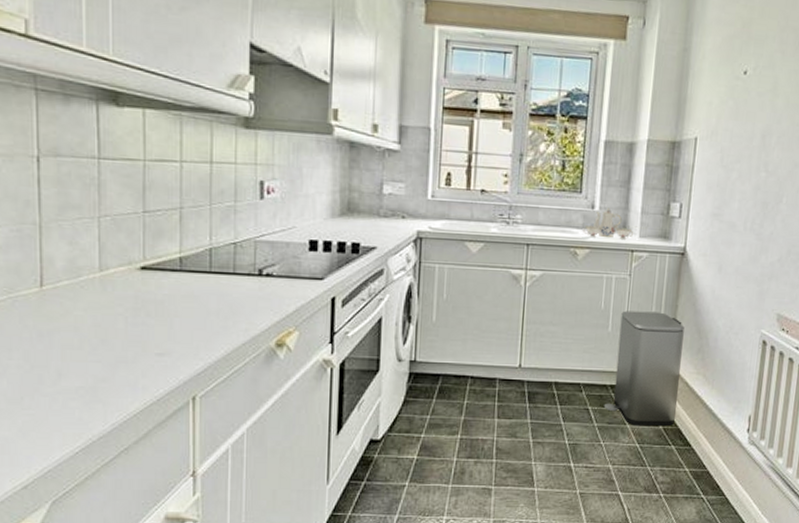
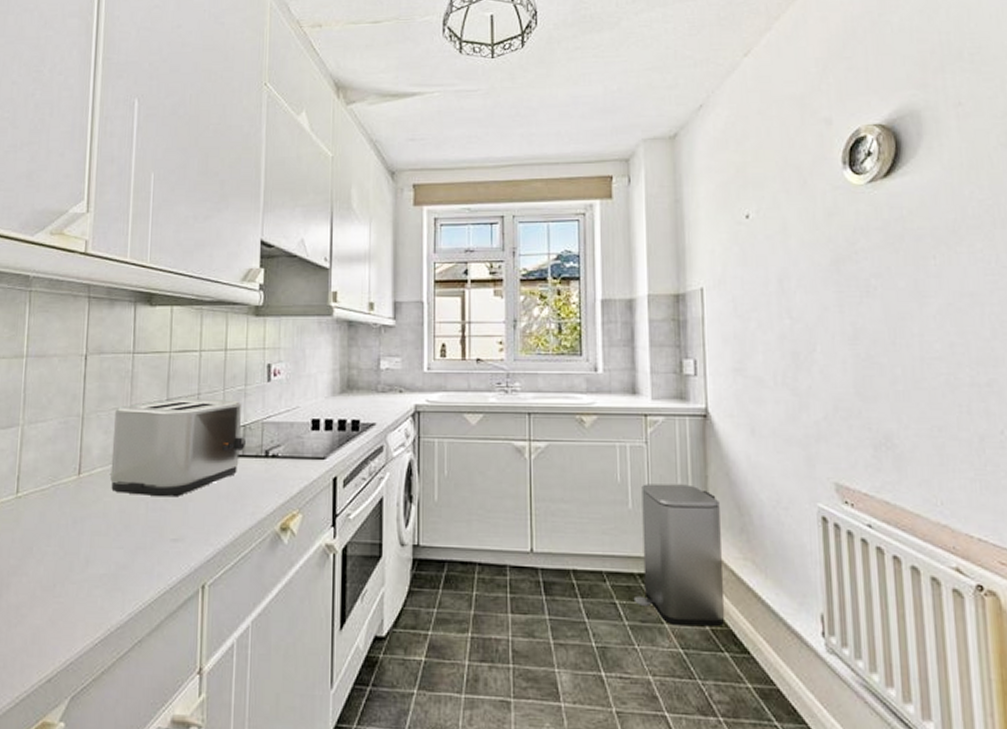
toaster: none [79,211,237,313] -> present [110,398,246,497]
tea set: present [584,207,633,239] -> none [588,369,644,403]

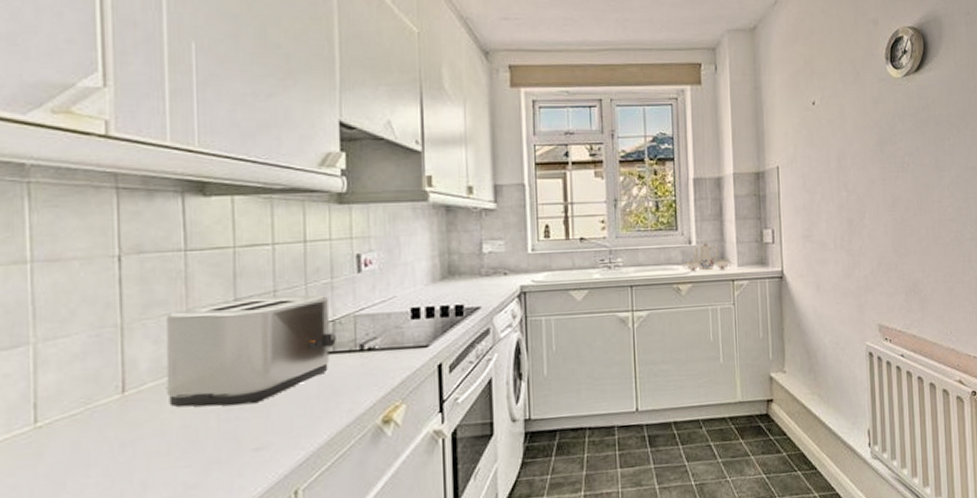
tea set: none [588,369,644,403] -> present [684,241,731,272]
pedal bin: present [633,484,725,627] -> none [725,337,798,456]

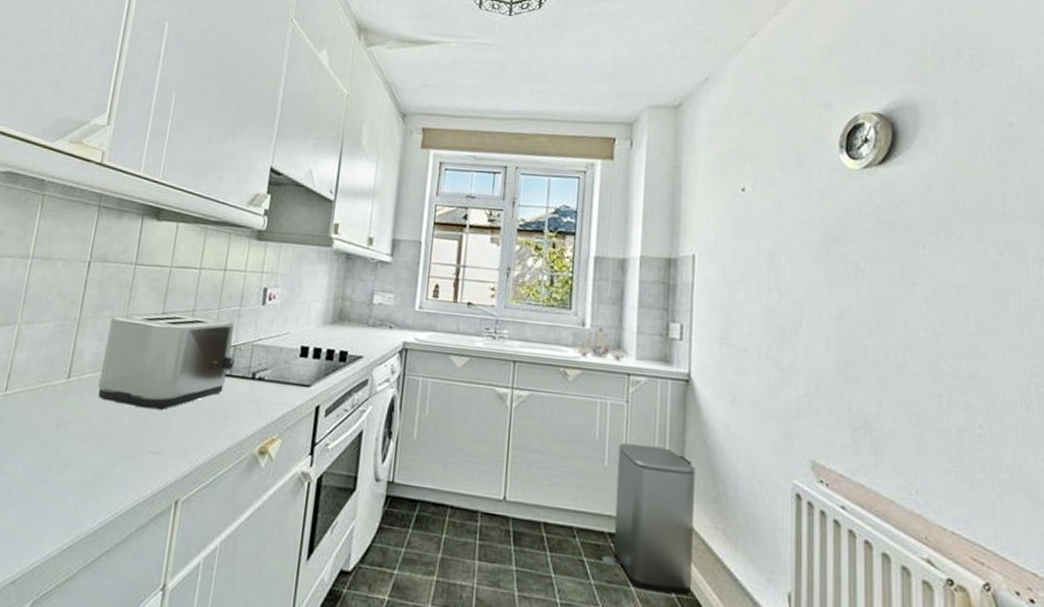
pedal bin: none [725,337,798,456] -> present [601,443,695,596]

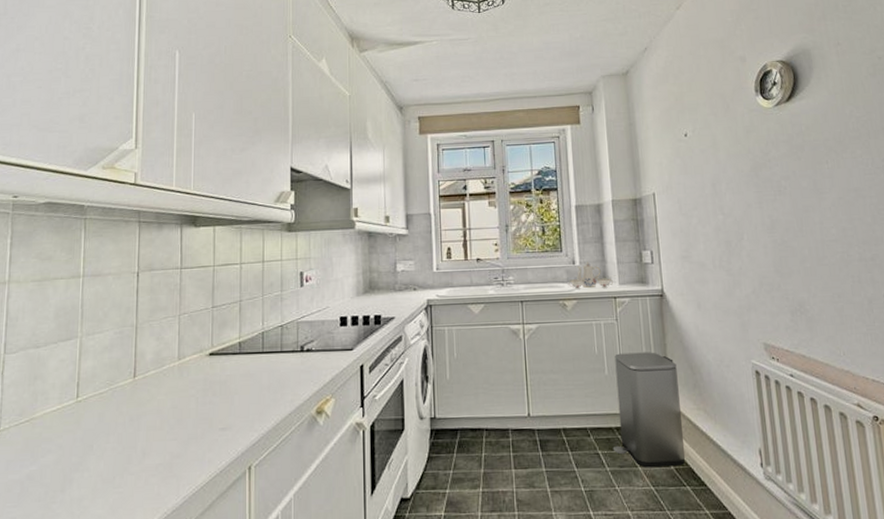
toaster: present [98,313,235,411] -> none [163,304,283,393]

